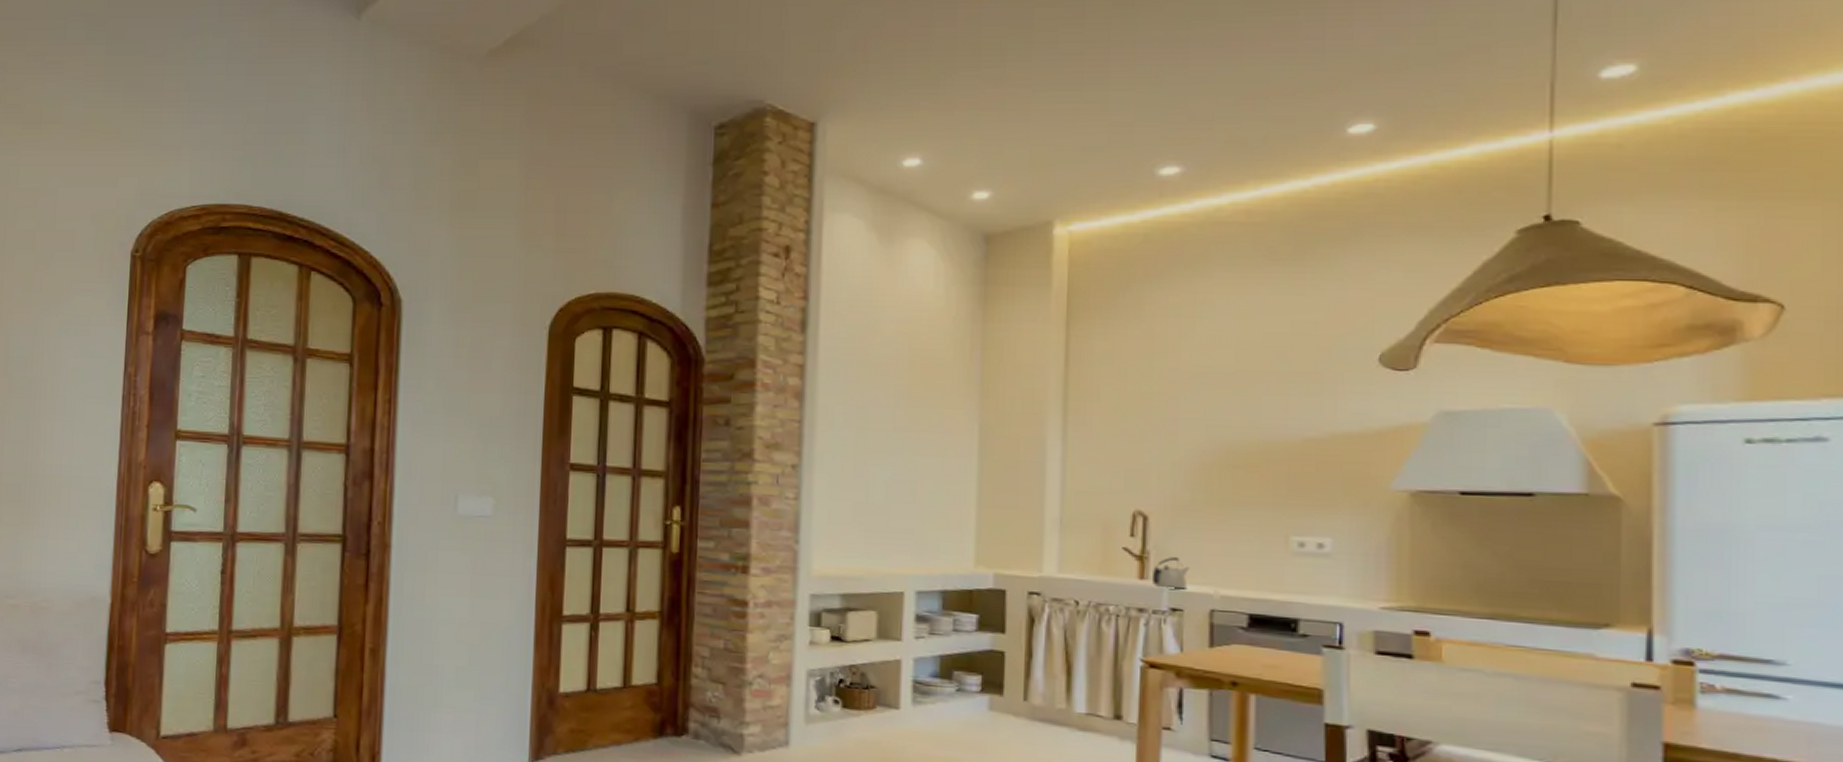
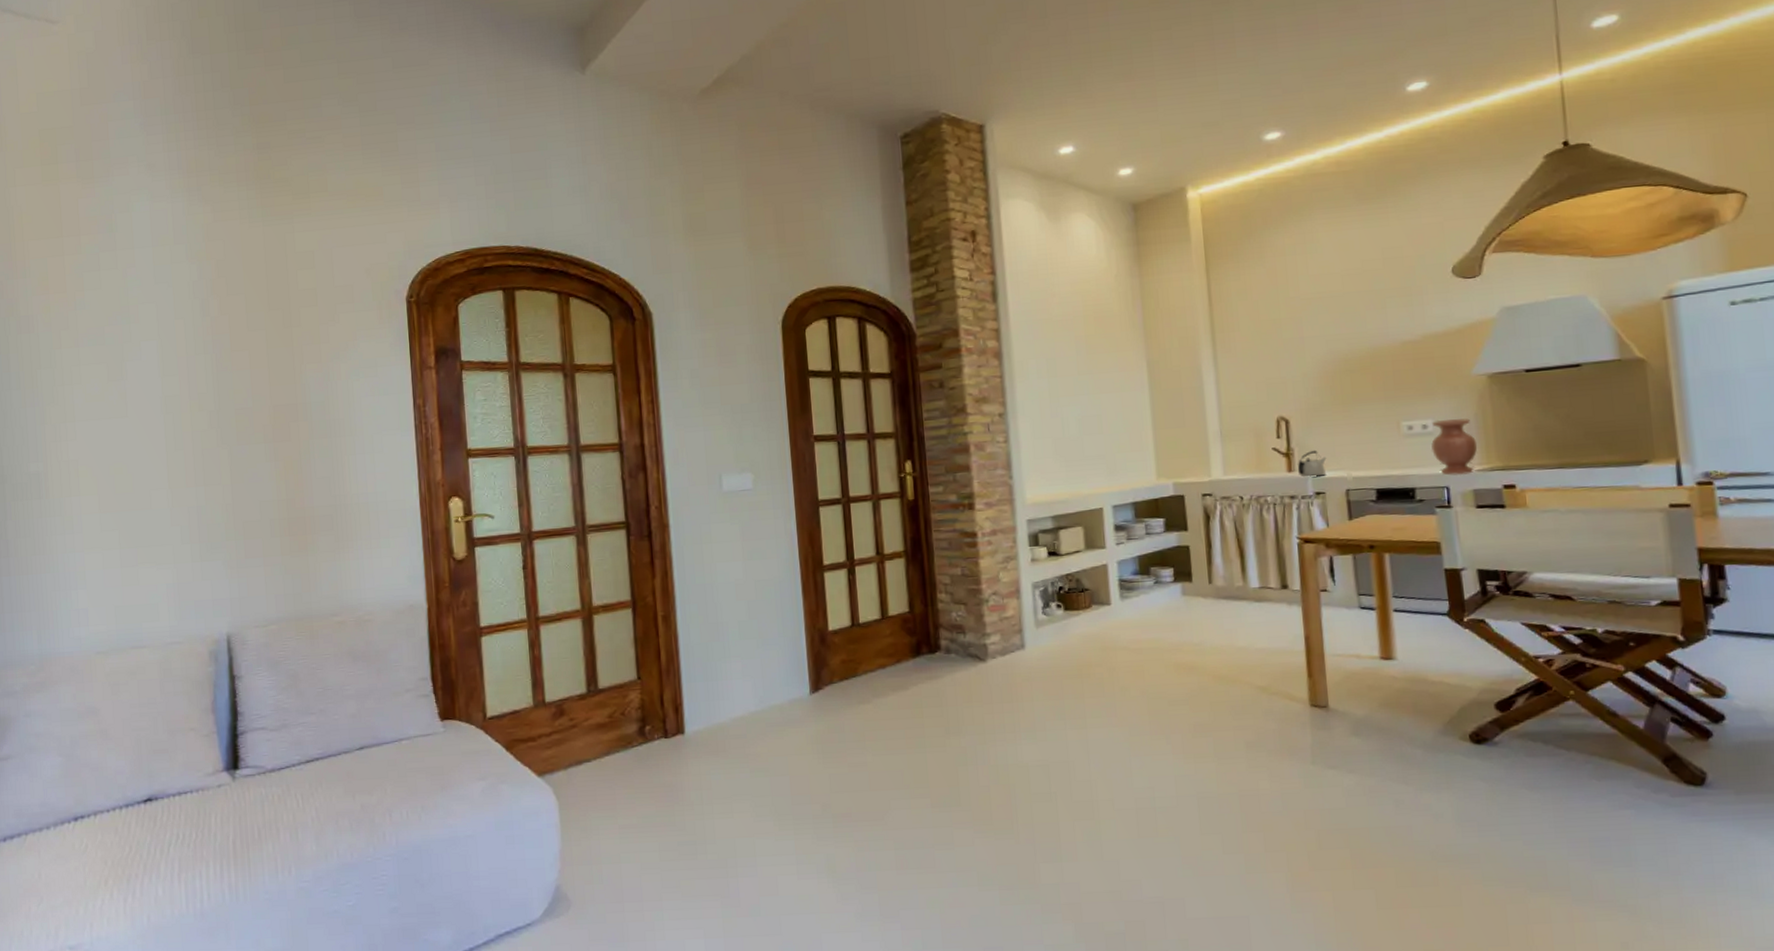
vase: none [1326,539,1386,612] -> present [1431,418,1478,476]

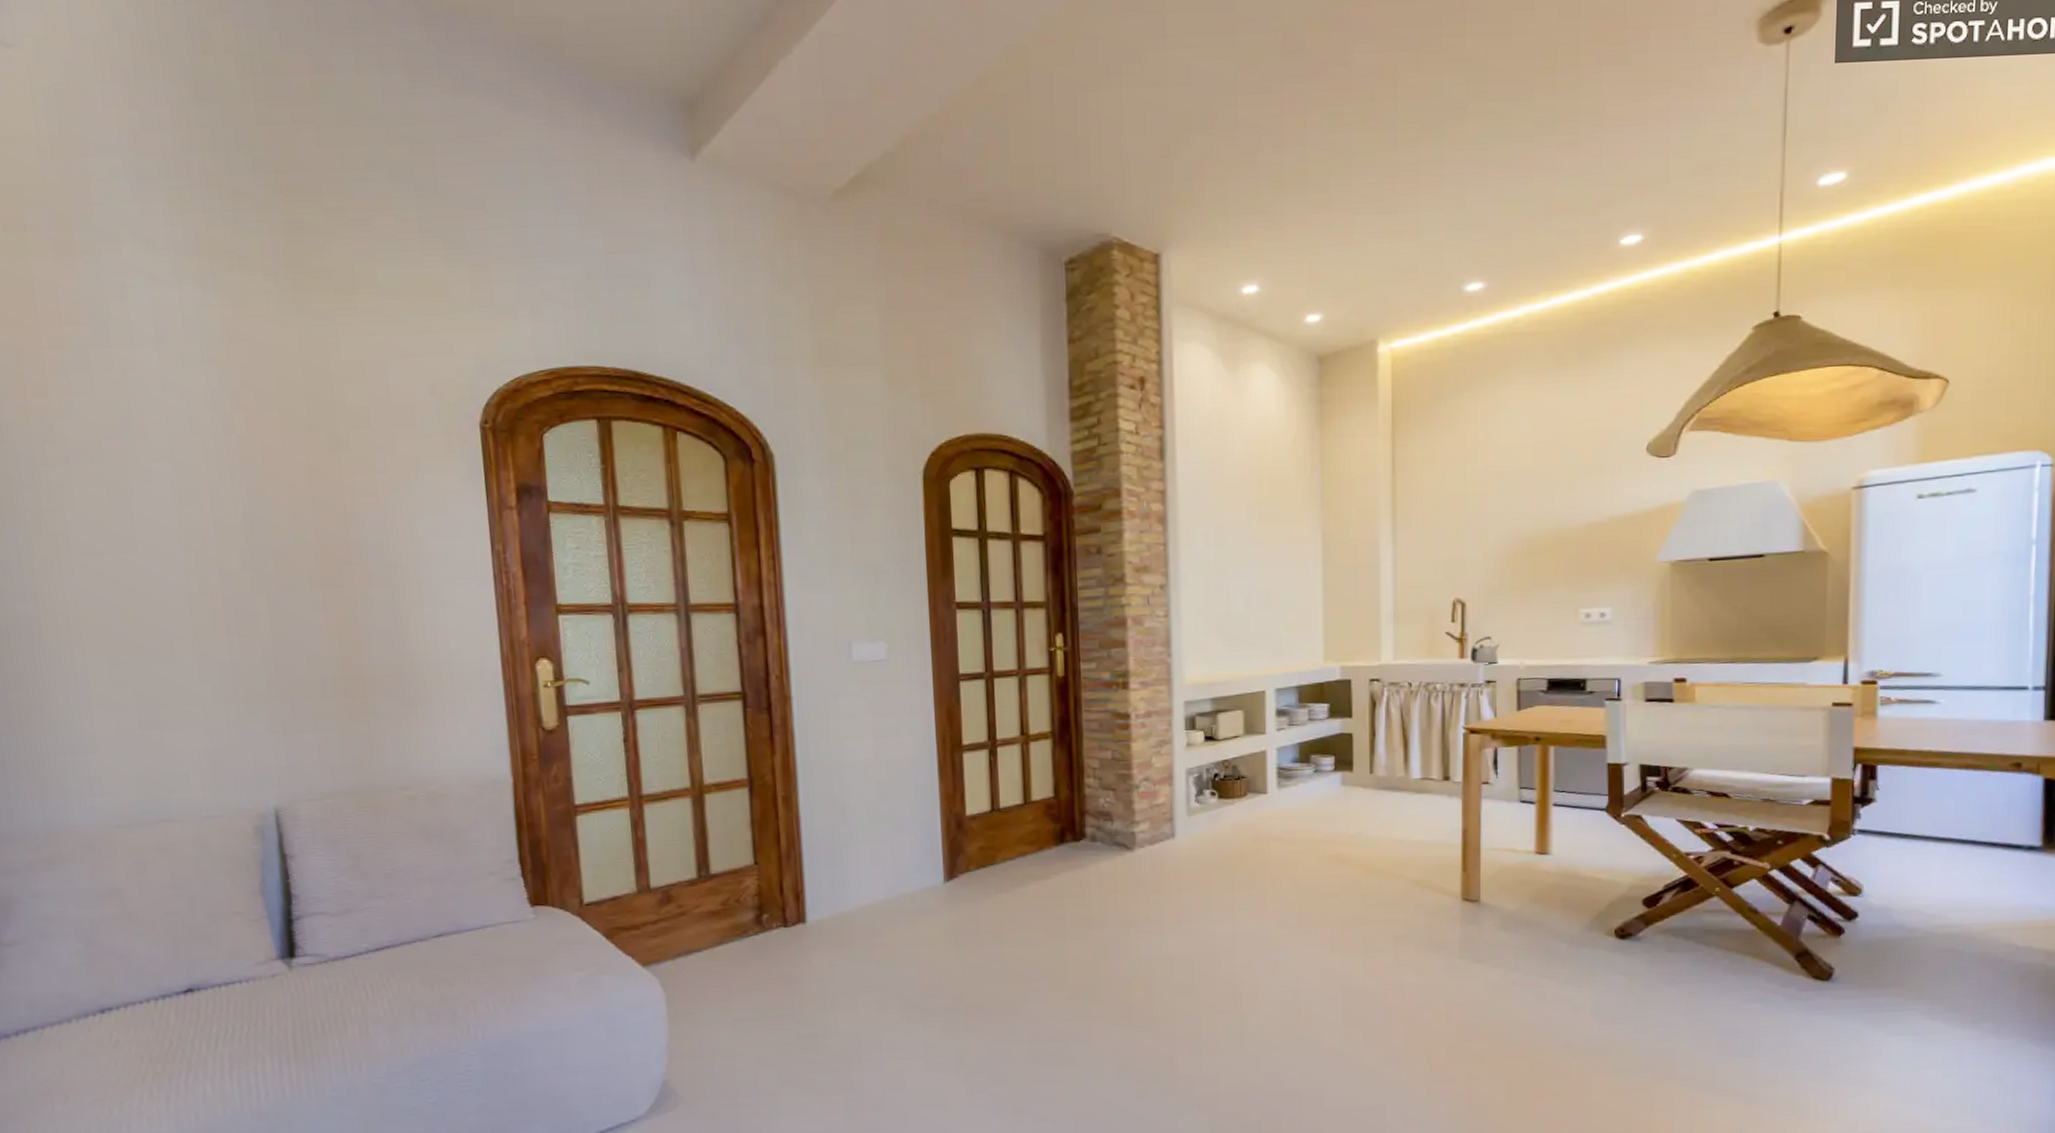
vase: present [1431,418,1478,476] -> none [1607,608,1653,668]

